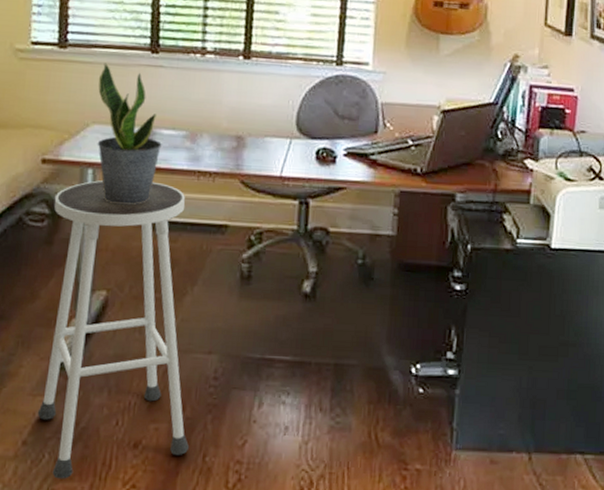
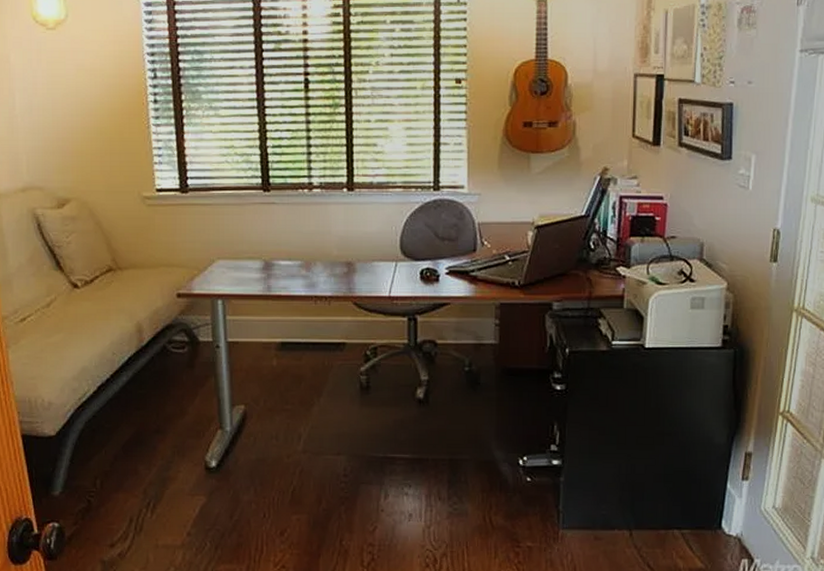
stool: present [37,180,190,479] -> none [191,308,328,562]
potted plant: present [97,63,162,205] -> none [218,203,280,330]

